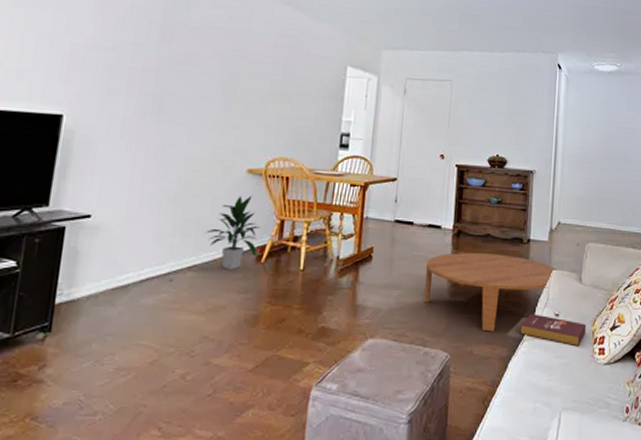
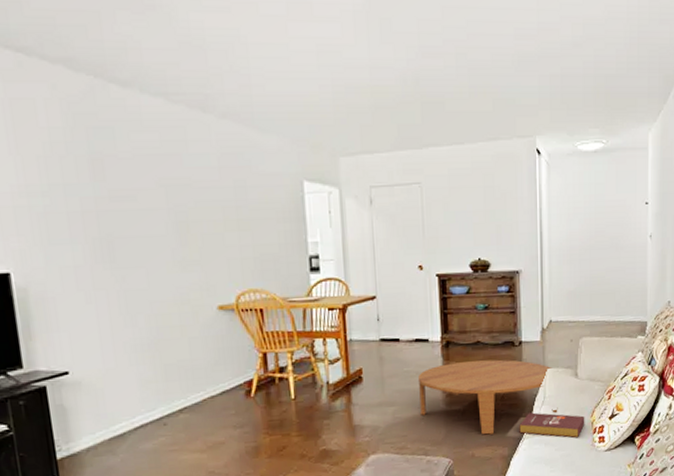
indoor plant: present [205,195,260,269] -> none [188,333,244,407]

